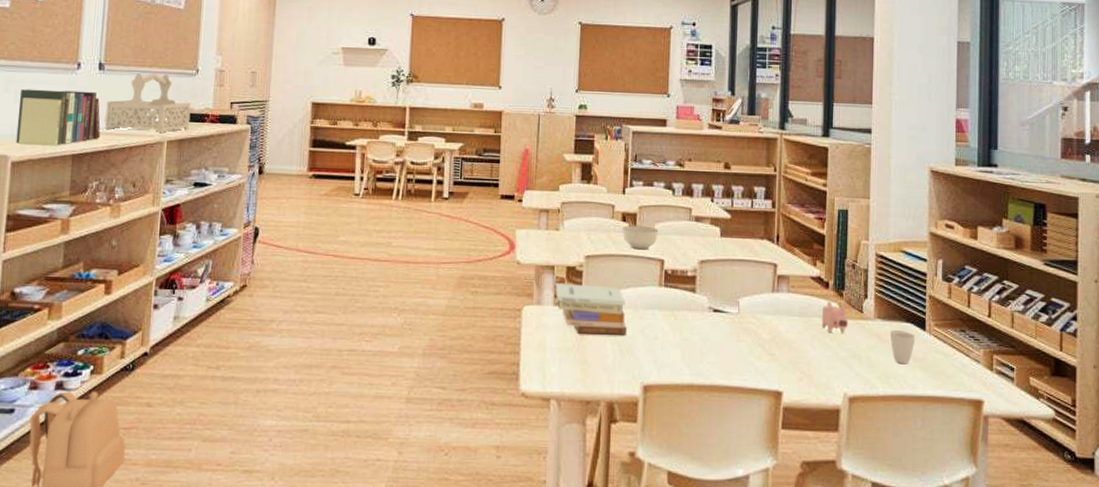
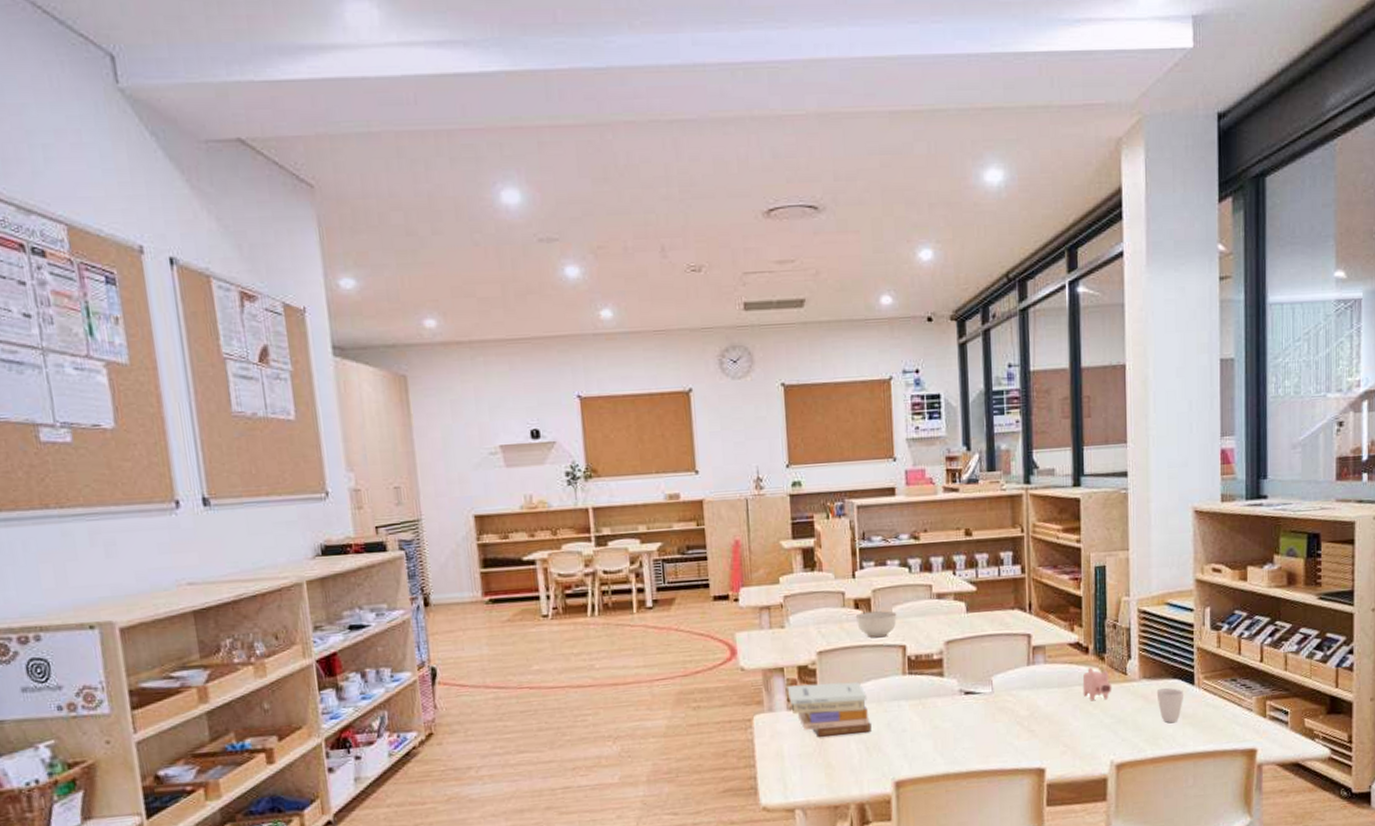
books: present [16,89,101,146] -> none [110,533,223,606]
decorative basket: present [104,72,191,134] -> none [221,501,331,578]

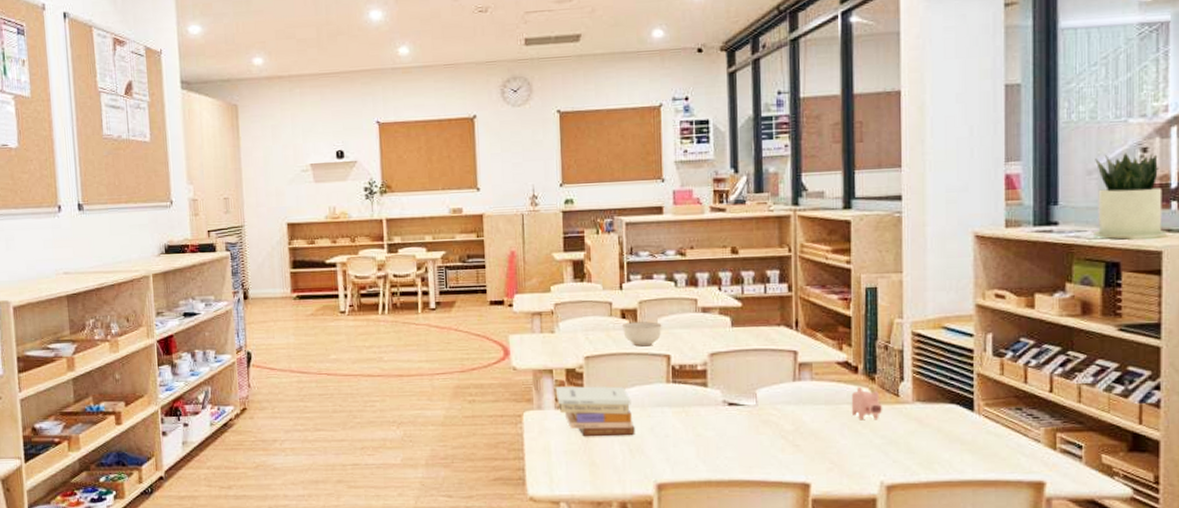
cup: present [1156,688,1184,723] -> none [931,412,963,449]
planter: none [1296,427,1360,512] -> present [1092,153,1168,240]

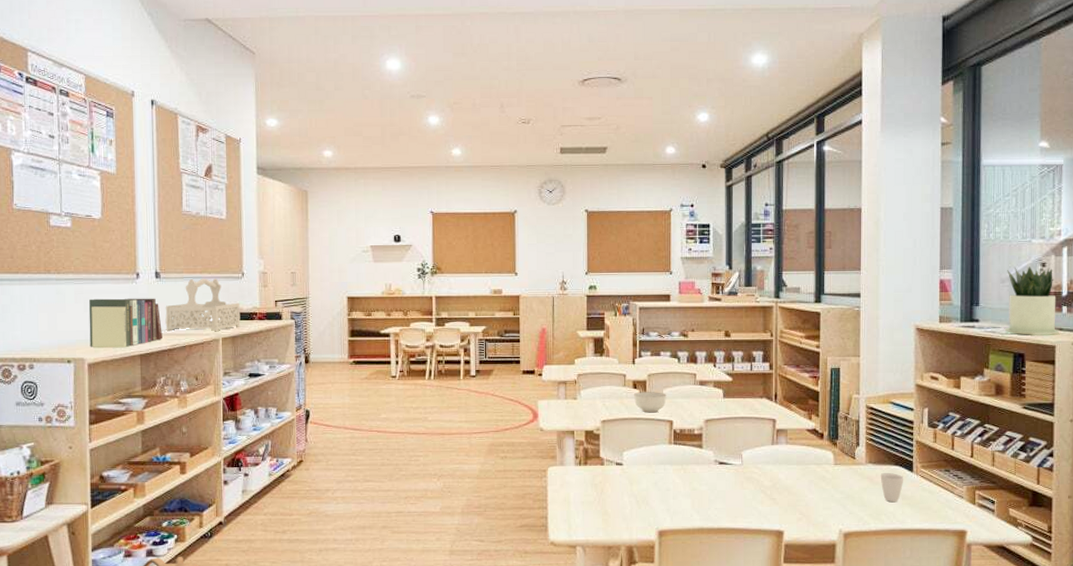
books: none [10,232,89,289] -> present [88,298,162,348]
decorative basket: none [90,208,172,269] -> present [165,278,241,332]
books: present [555,386,635,436] -> none [576,445,642,489]
toy animal: present [851,386,883,421] -> none [817,450,843,479]
cup: none [931,412,963,449] -> present [880,472,904,503]

